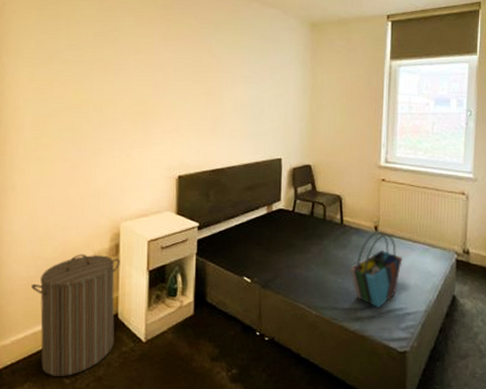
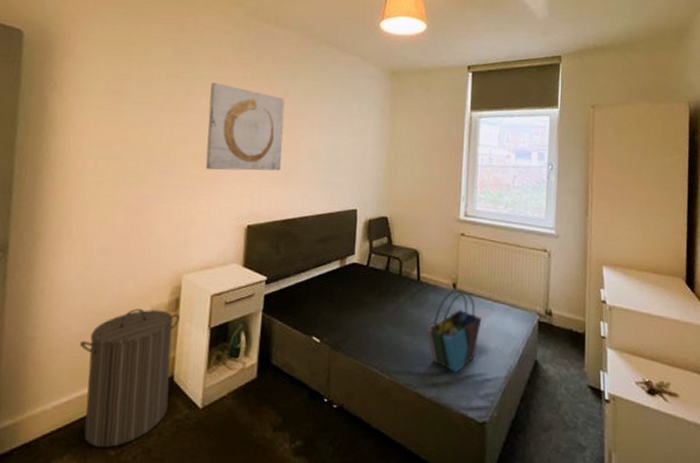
wall art: none [136,40,208,124] -> present [205,83,285,171]

